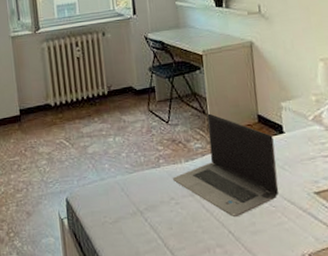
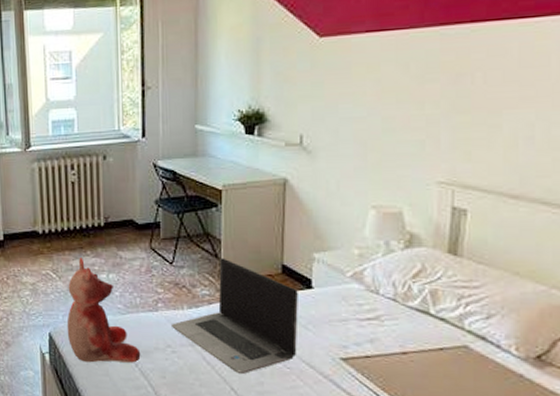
teddy bear: none [80,125,149,223] -> present [66,258,141,363]

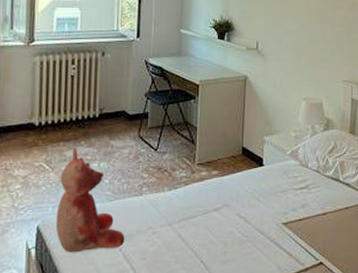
laptop computer: present [172,258,298,375] -> none [154,143,253,247]

